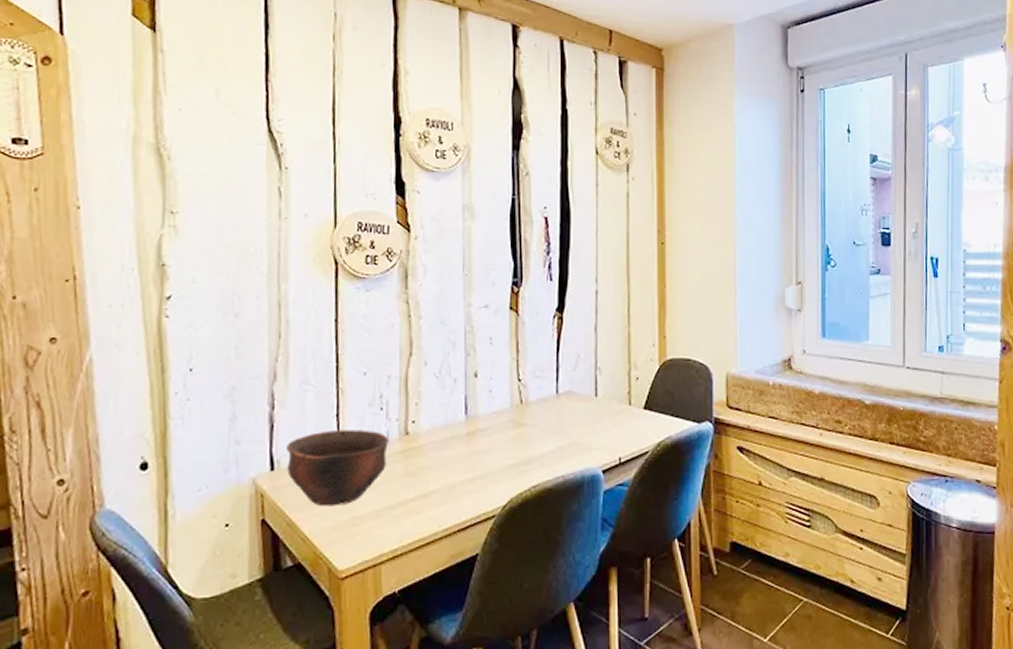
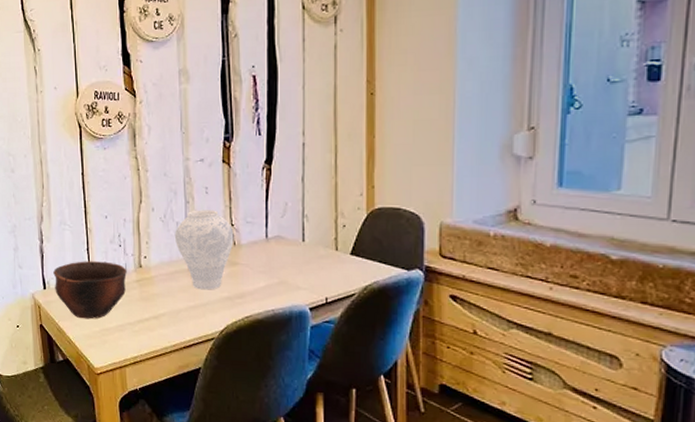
vase: none [451,363,521,458] -> present [174,210,234,290]

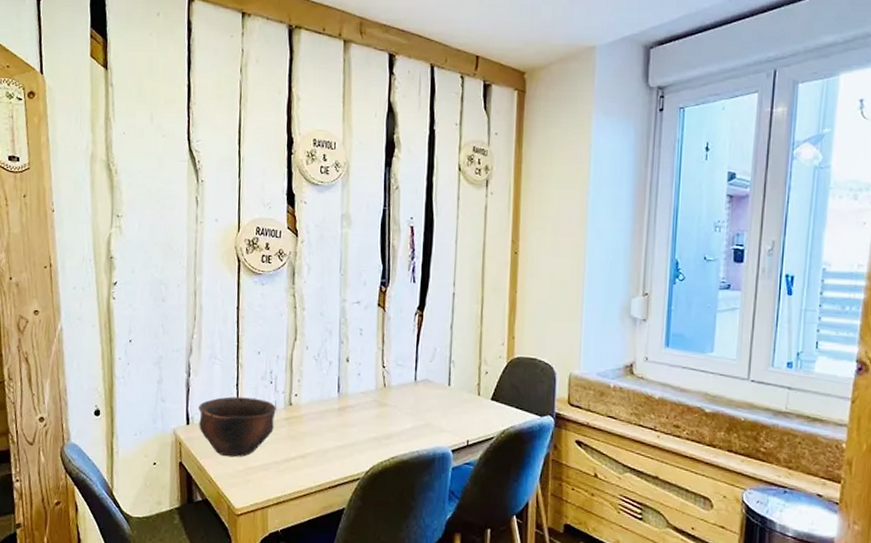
vase: present [174,210,234,290] -> none [326,350,385,430]

